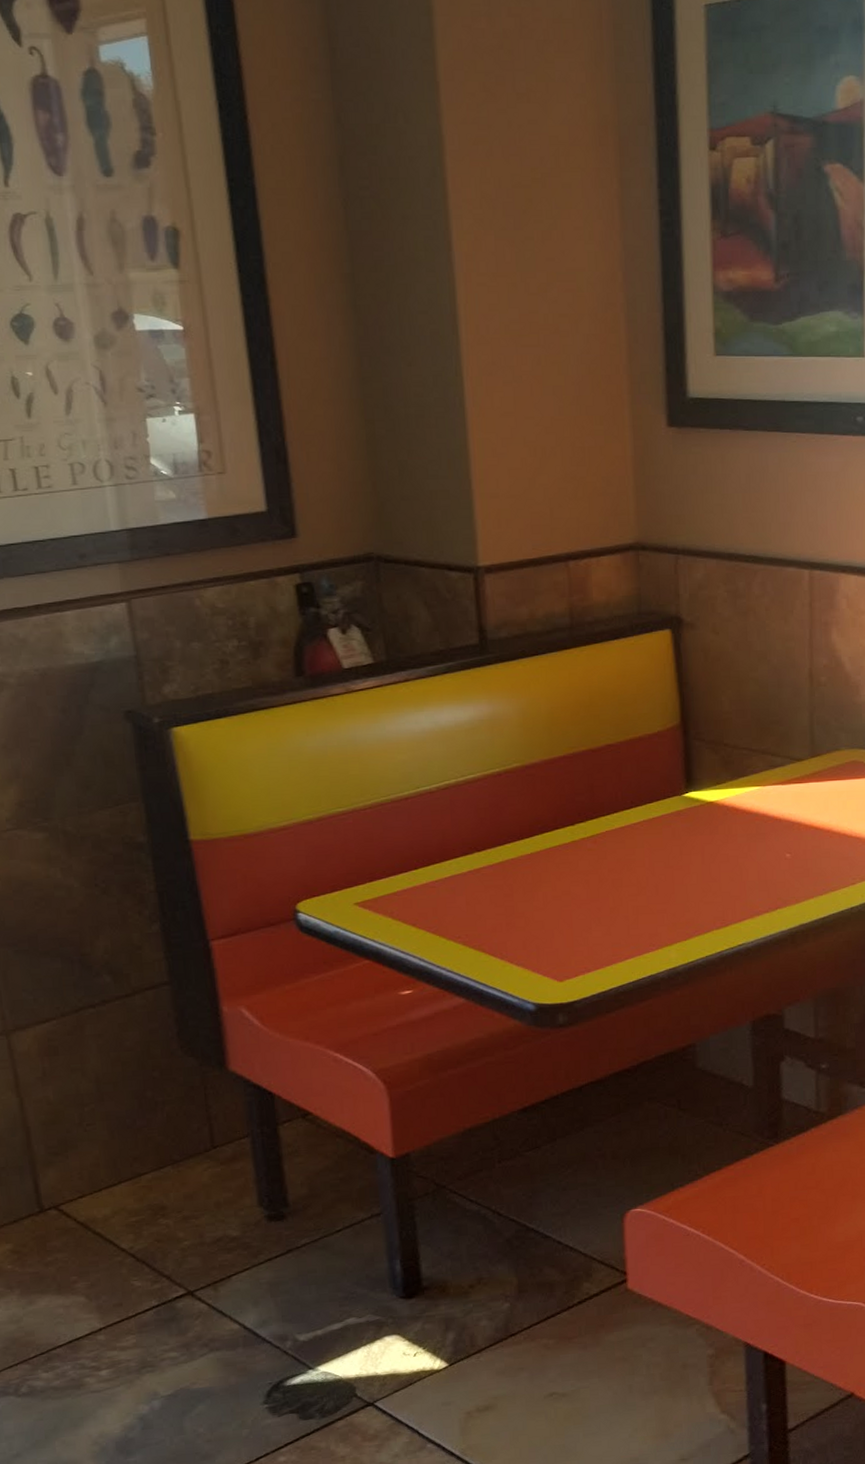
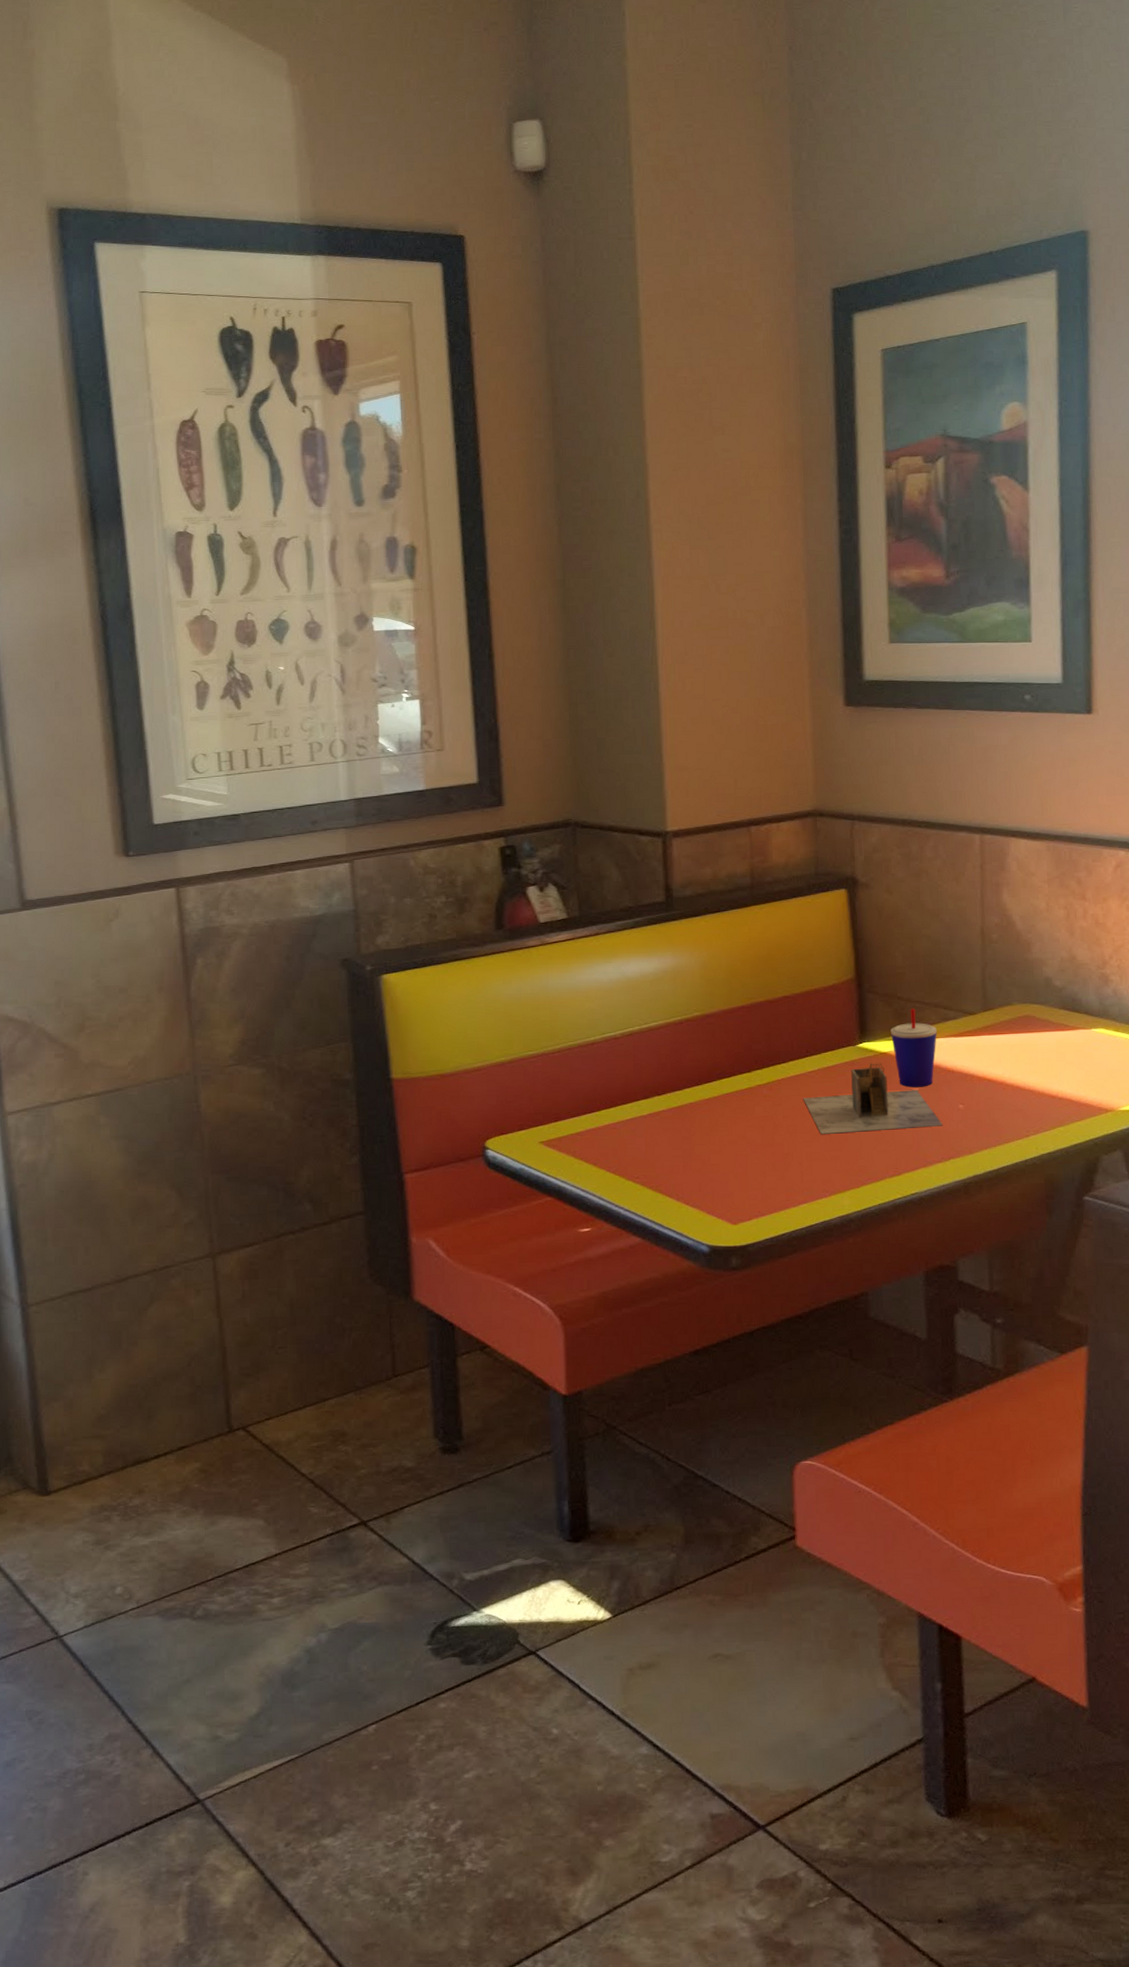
napkin holder: none [628,813,770,887] -> present [803,1063,943,1134]
beverage cup: none [717,755,764,837] -> present [891,1008,937,1088]

